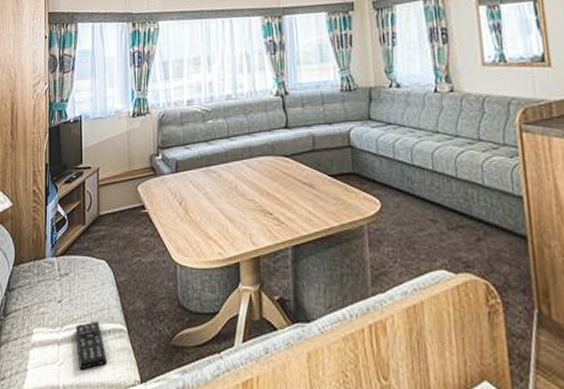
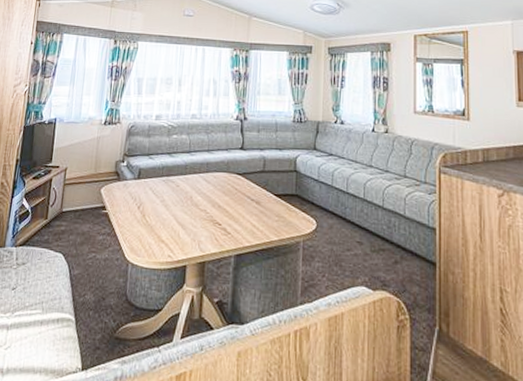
remote control: present [75,320,108,370] -> none [24,309,53,355]

